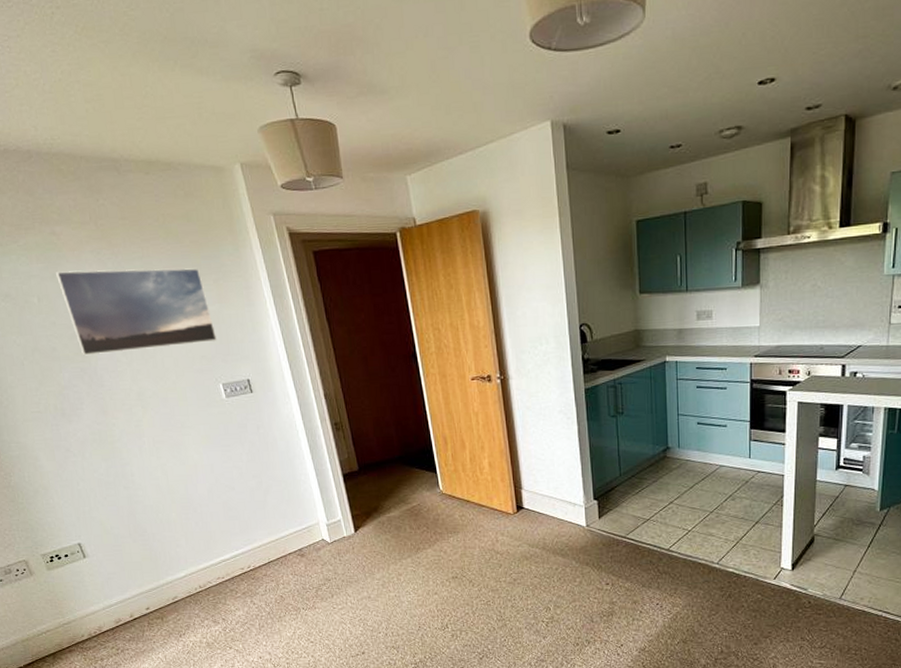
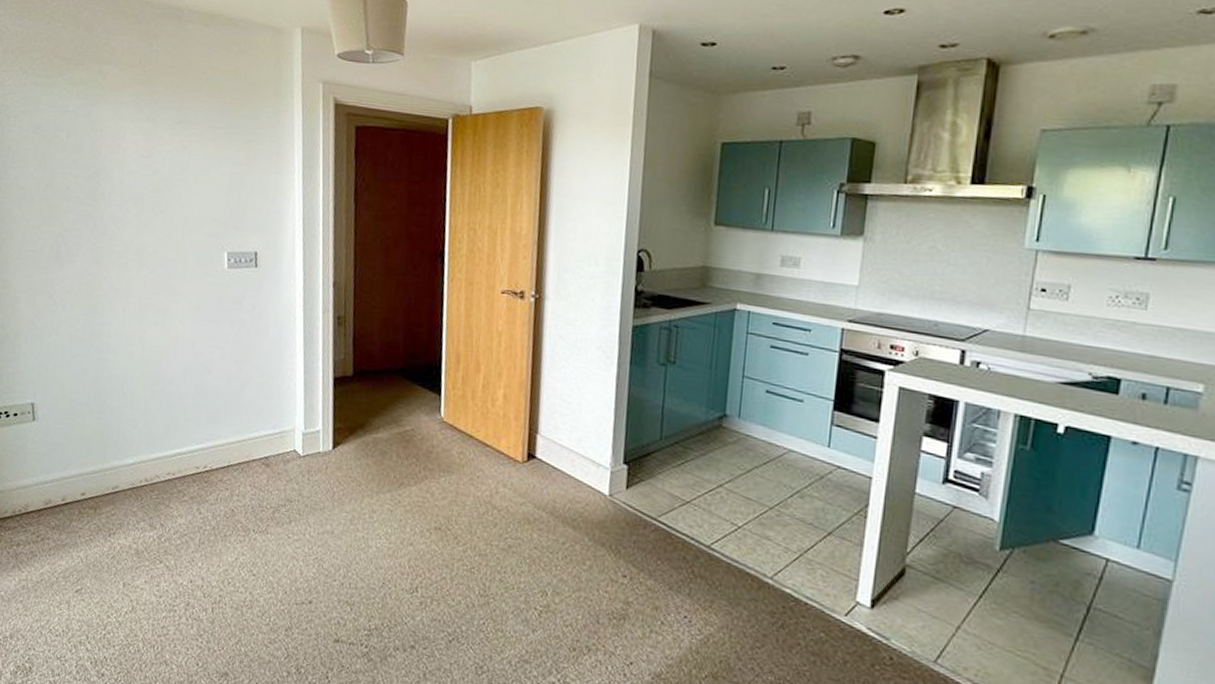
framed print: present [56,268,218,356] -> none [91,110,235,206]

